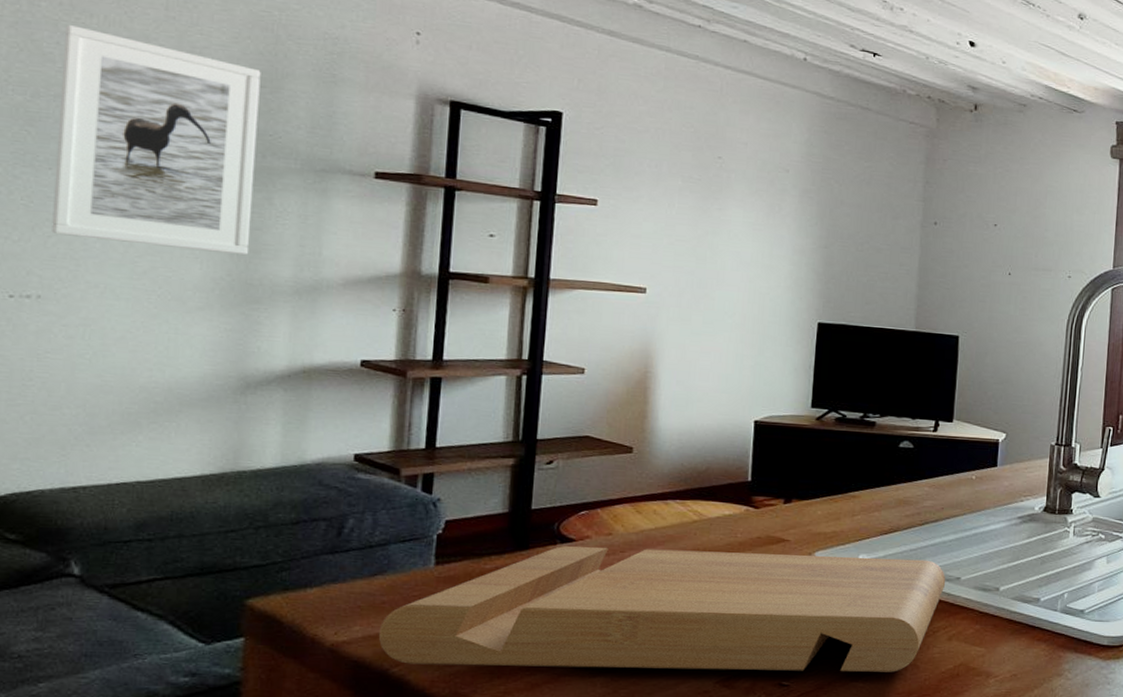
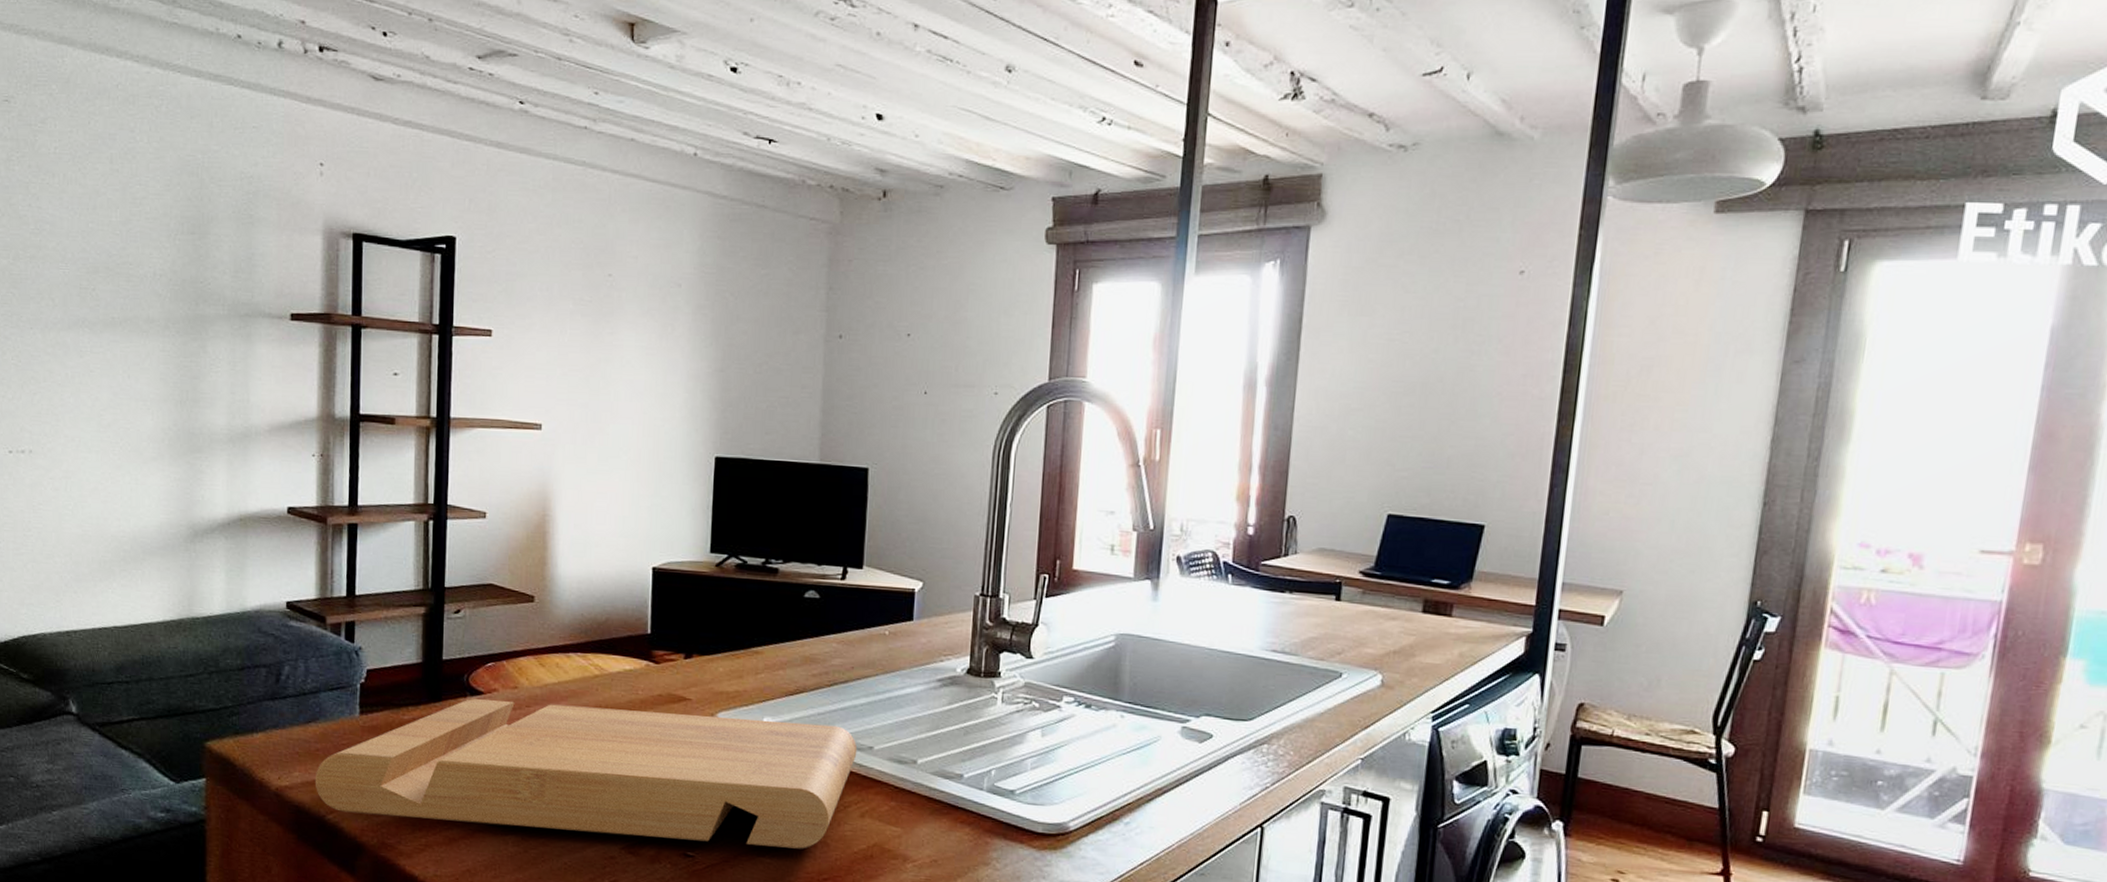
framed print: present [51,25,261,255] -> none [34,187,190,404]

